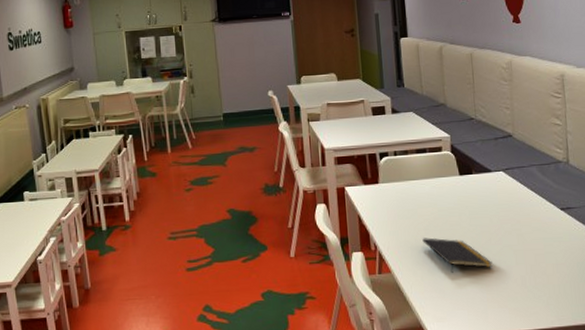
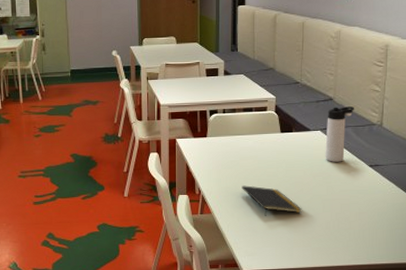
thermos bottle: none [508,143,537,207] -> present [325,106,355,162]

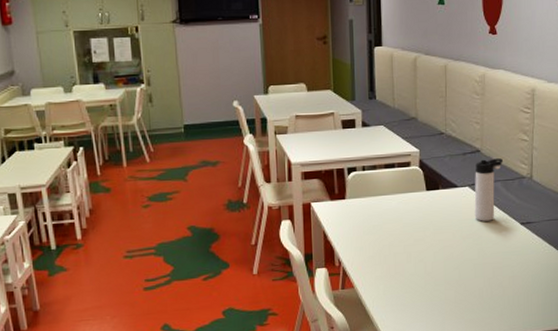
notepad: present [242,185,302,216] -> none [386,252,453,287]

